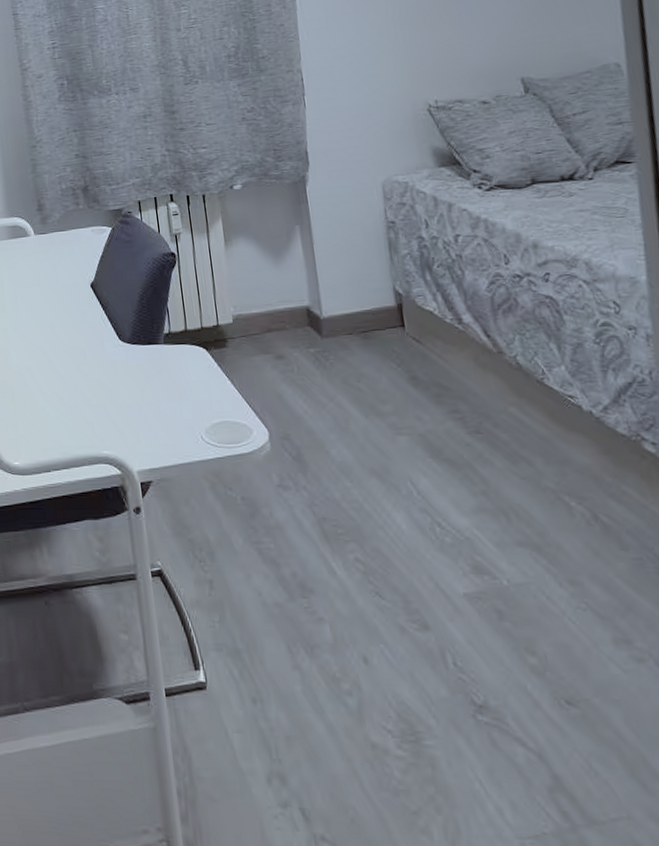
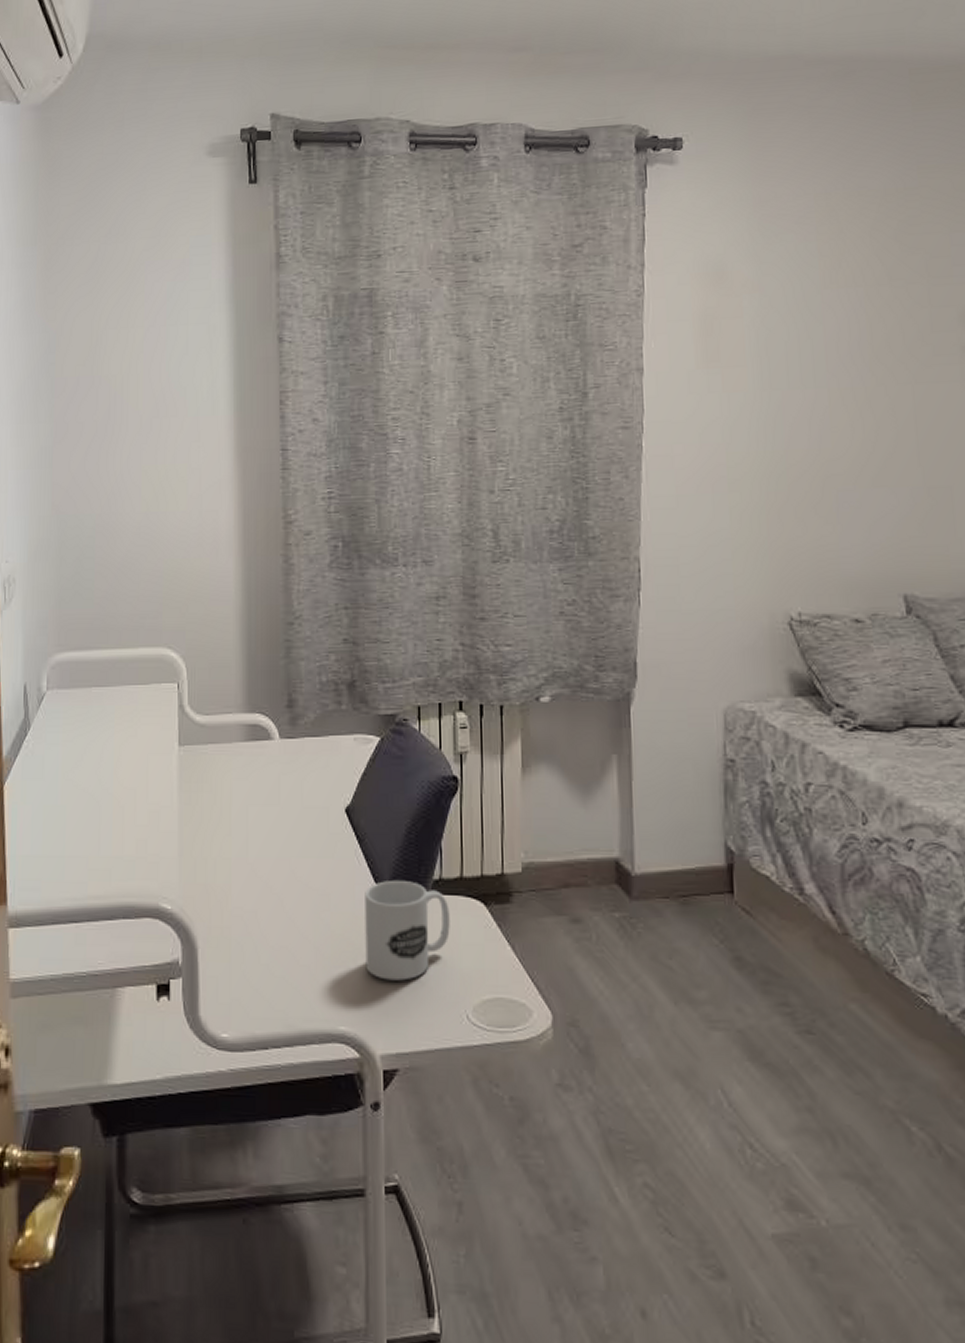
mug: none [112,335,182,413] -> present [365,879,450,981]

